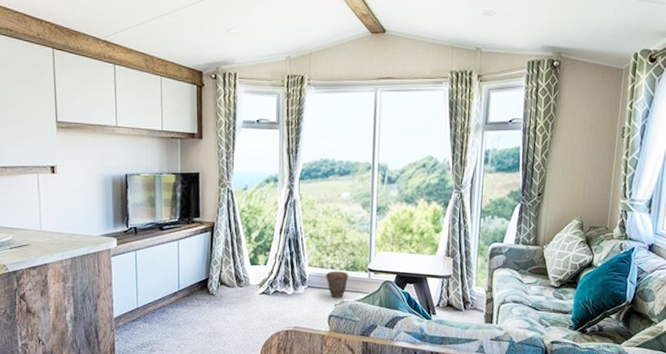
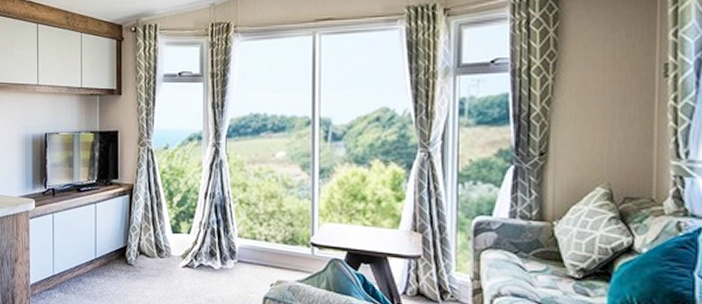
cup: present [325,271,349,298] -> none [258,243,288,277]

